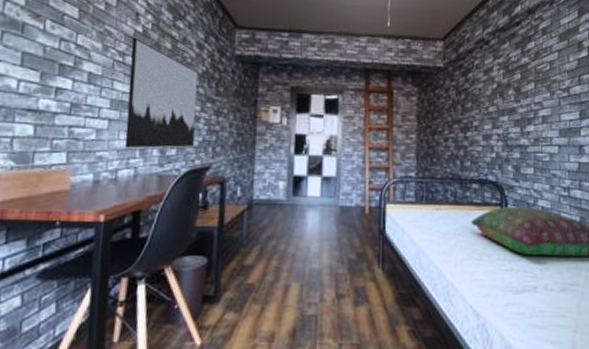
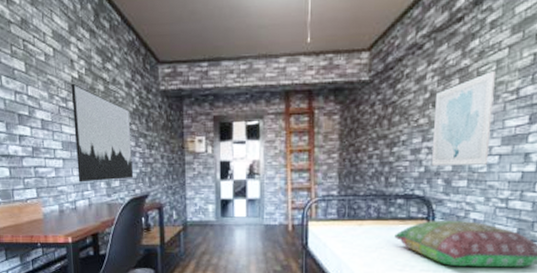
wall art: none [501,70,550,154] -> present [431,71,496,165]

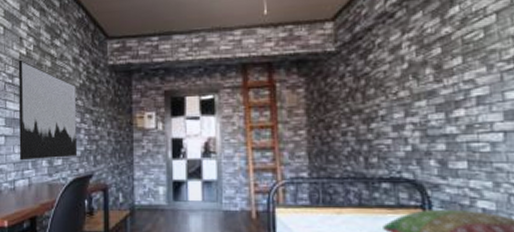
wall art: present [431,71,496,165] -> none [416,39,491,144]

